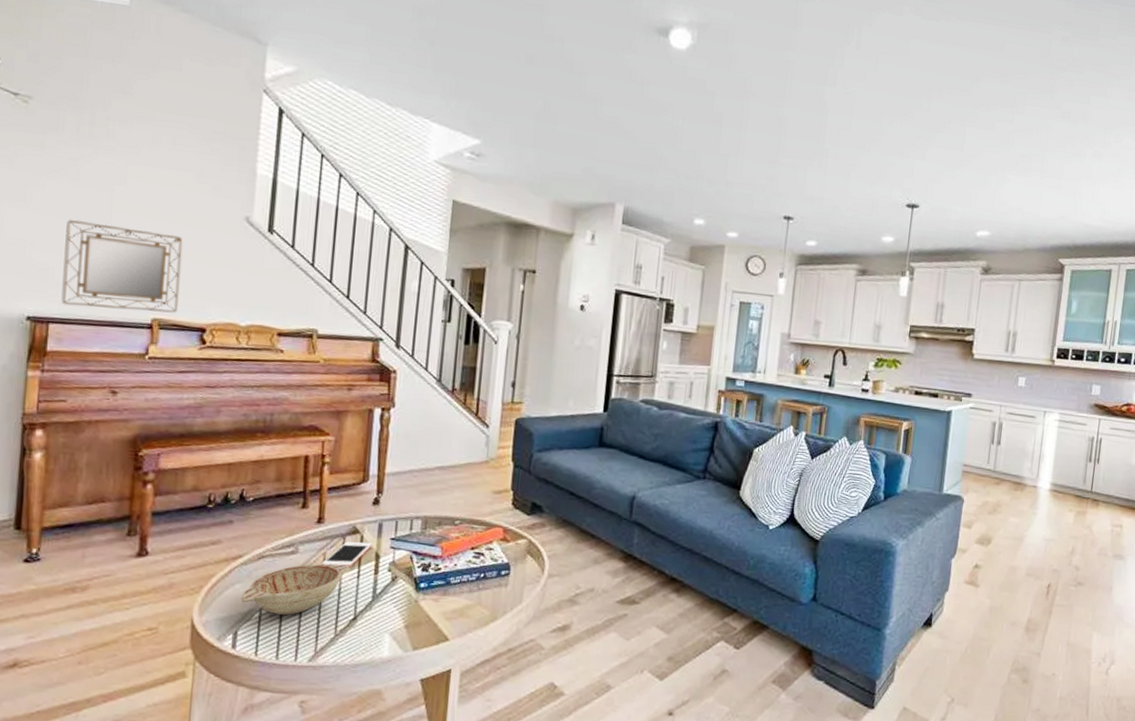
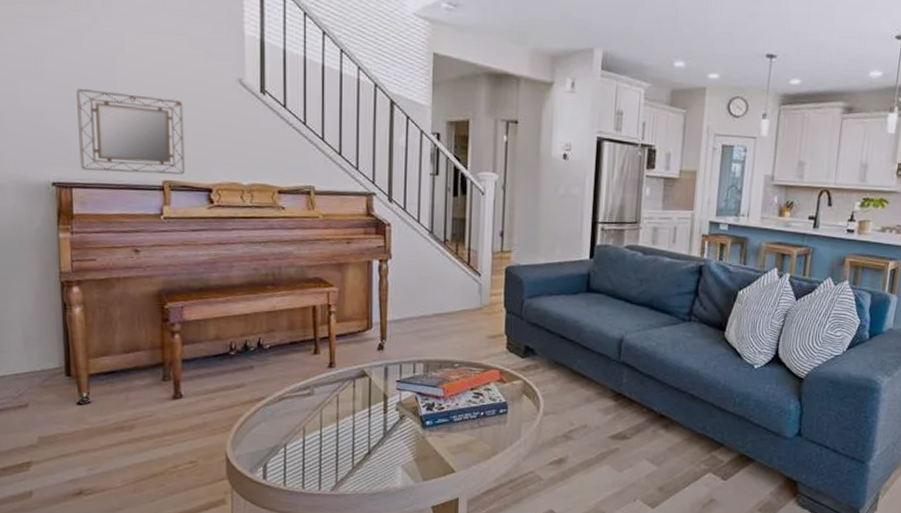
decorative bowl: present [240,563,349,615] -> none [267,404,360,450]
cell phone: present [321,542,373,568] -> none [335,384,380,407]

